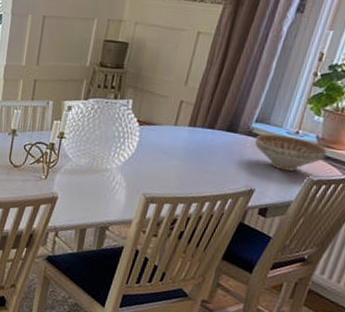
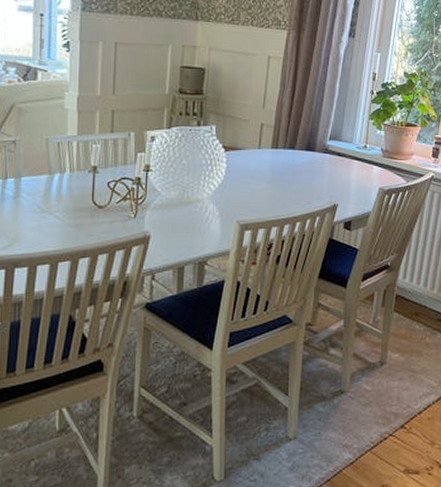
decorative bowl: present [255,133,328,171] -> none [332,150,392,184]

